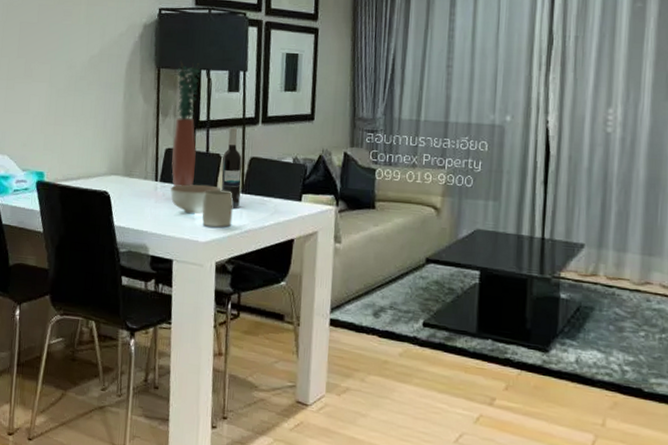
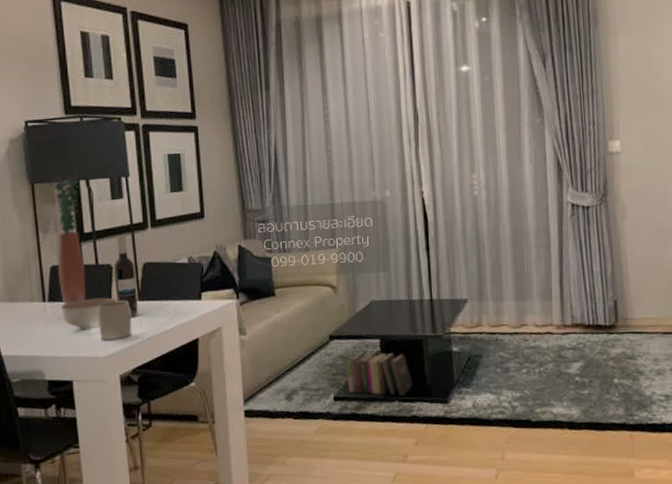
books: none [439,280,511,336] -> present [346,351,413,397]

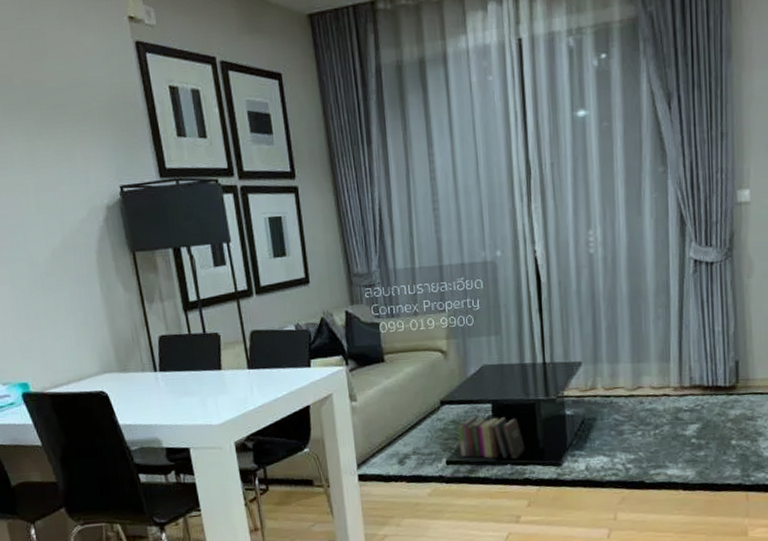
vase: present [53,172,86,305] -> none [154,239,196,374]
bowl: present [60,297,117,331] -> none [171,366,227,399]
mug: present [98,300,132,342] -> none [208,368,244,410]
wine bottle: present [114,235,139,319] -> none [221,303,250,387]

